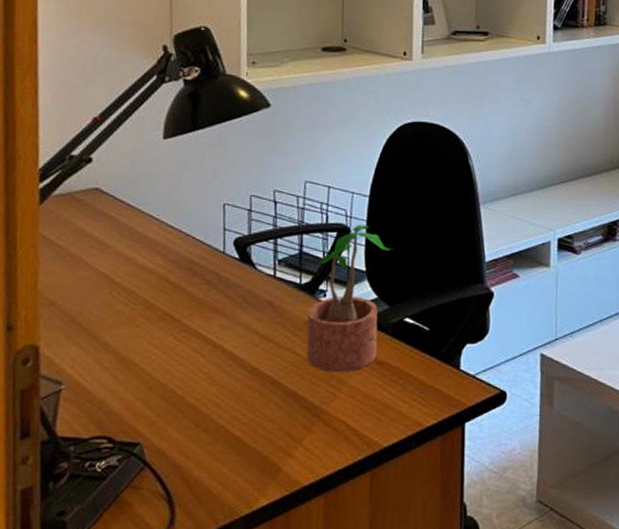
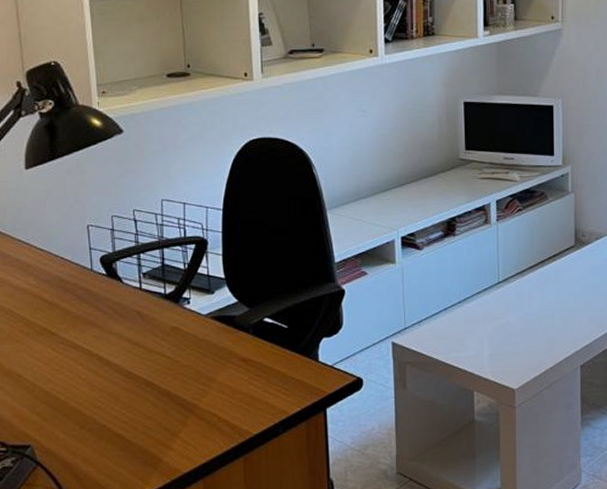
potted plant: present [307,223,393,373] -> none [174,235,249,371]

